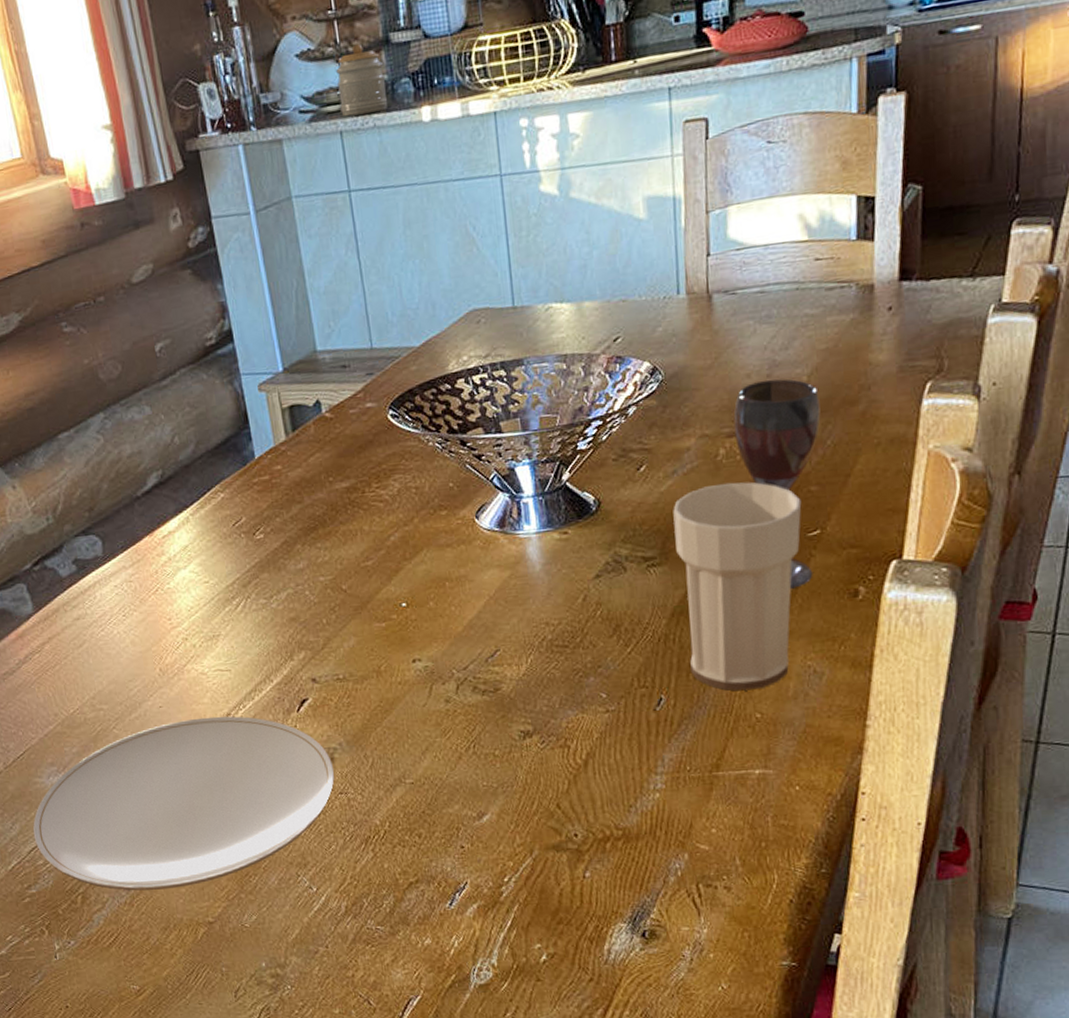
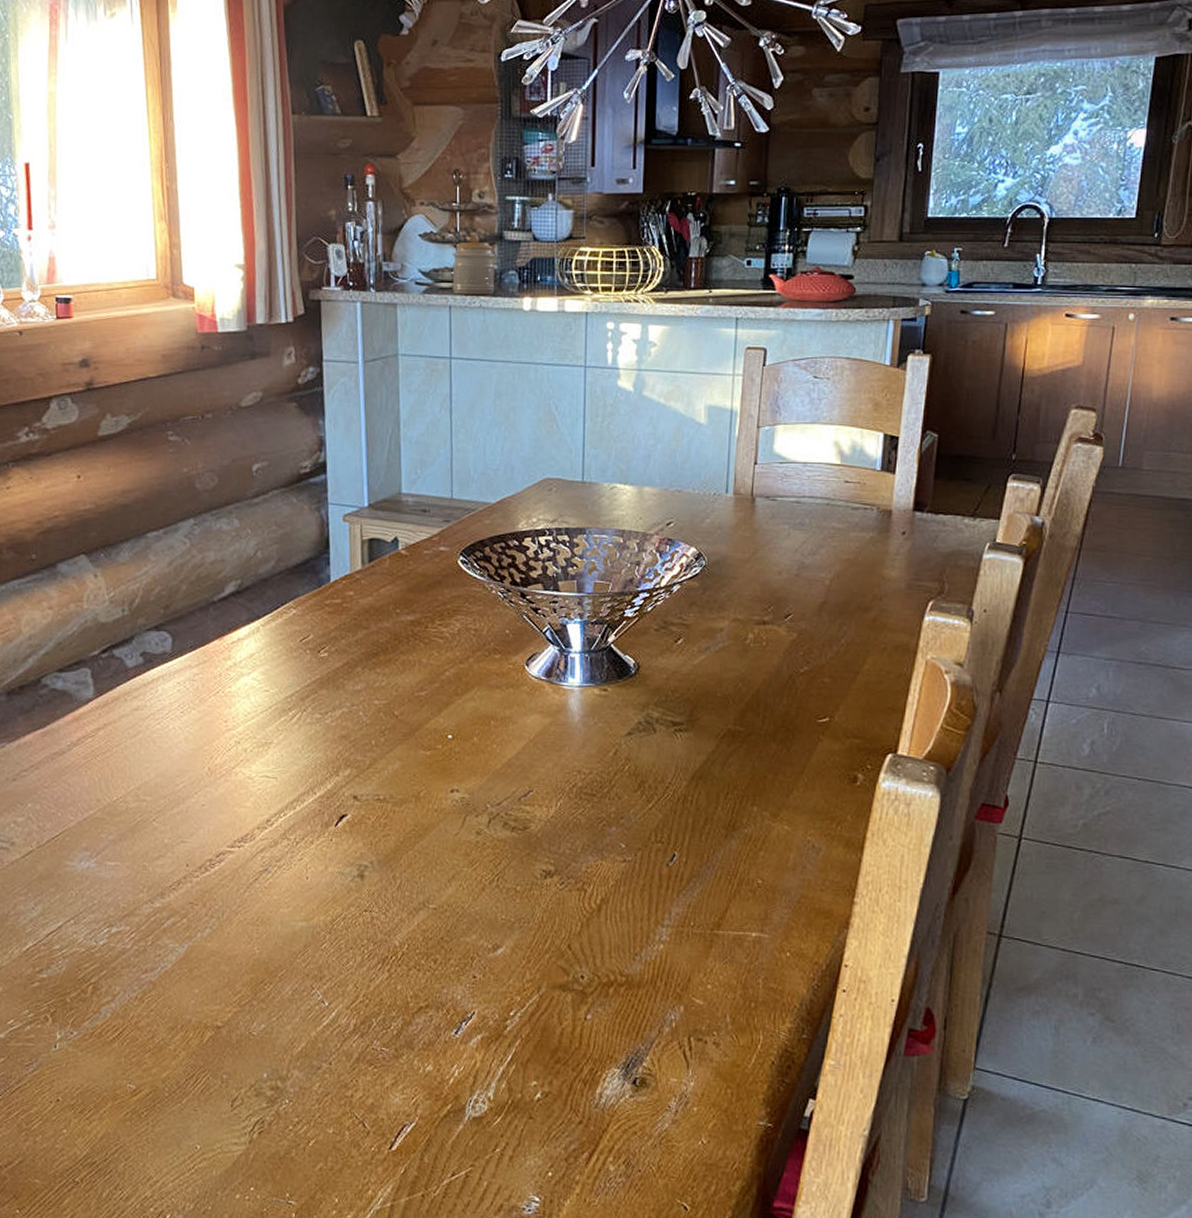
plate: present [33,716,335,891] -> none [54,820,362,988]
cup: present [673,482,802,691] -> none [702,664,815,857]
cup: present [733,379,821,589] -> none [763,579,838,768]

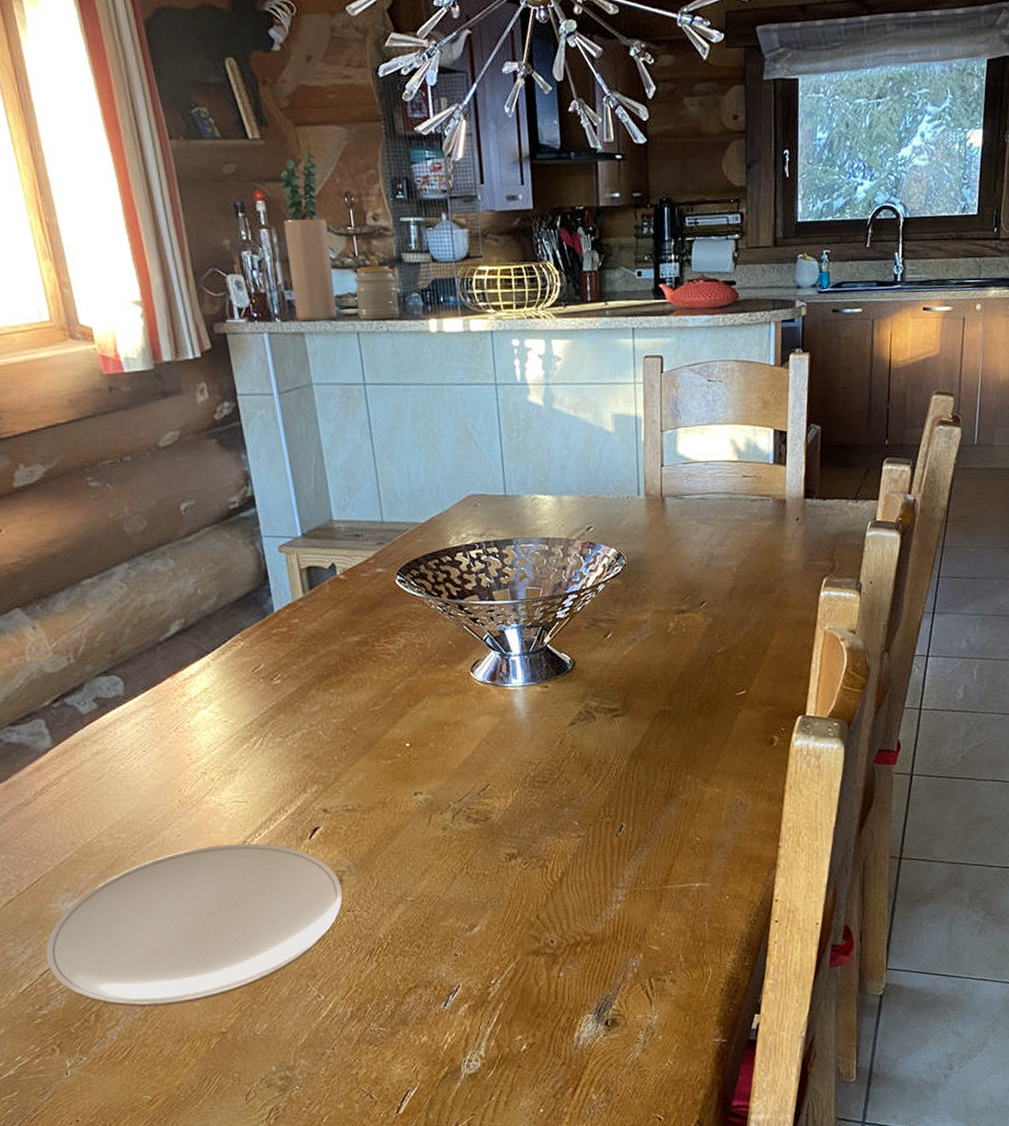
plate: none [54,820,362,988] -> present [46,843,343,1007]
vase: none [390,123,433,293] -> present [280,145,338,322]

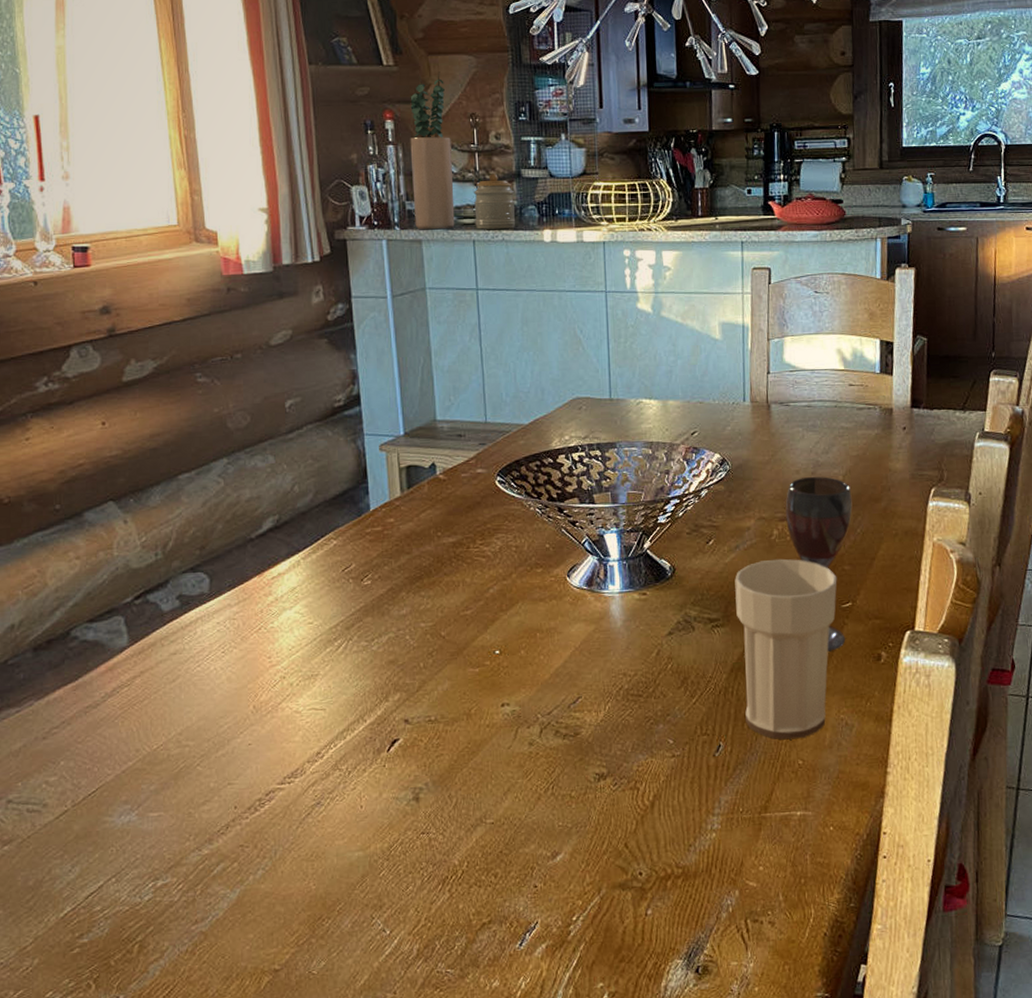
plate: present [46,843,343,1007] -> none [94,755,418,938]
cup: none [633,650,732,819] -> present [735,558,837,740]
cup: none [680,569,747,737] -> present [785,477,853,652]

